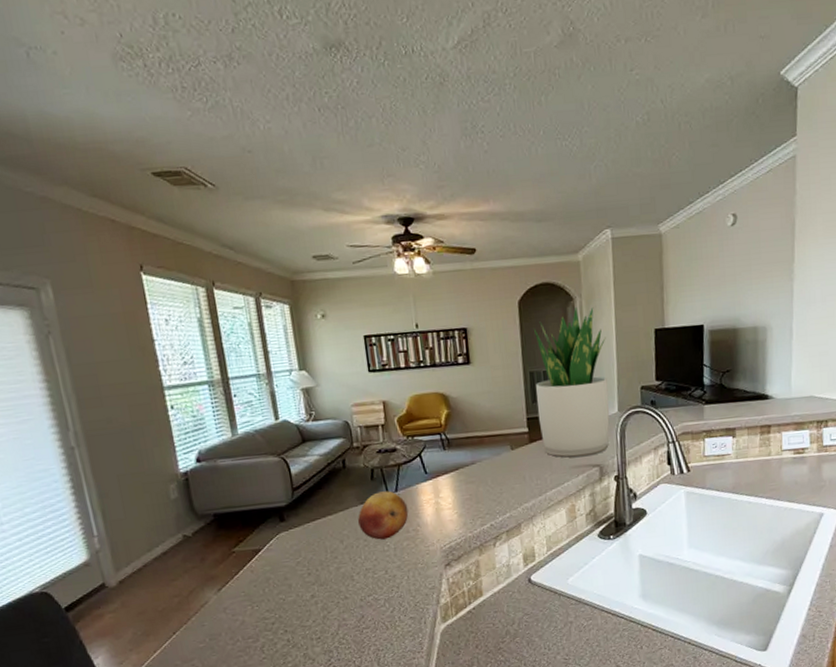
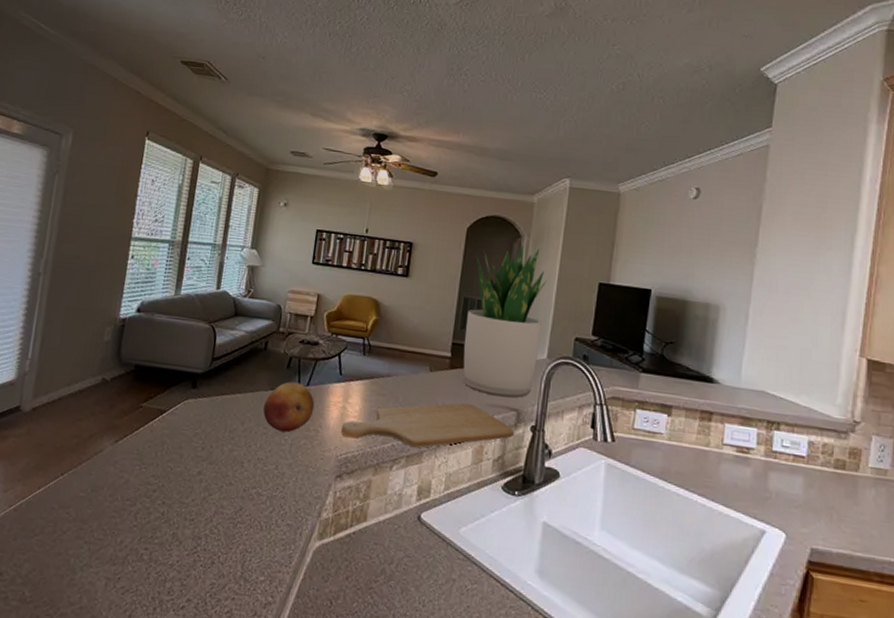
chopping board: none [438,470,601,529] -> present [340,403,515,448]

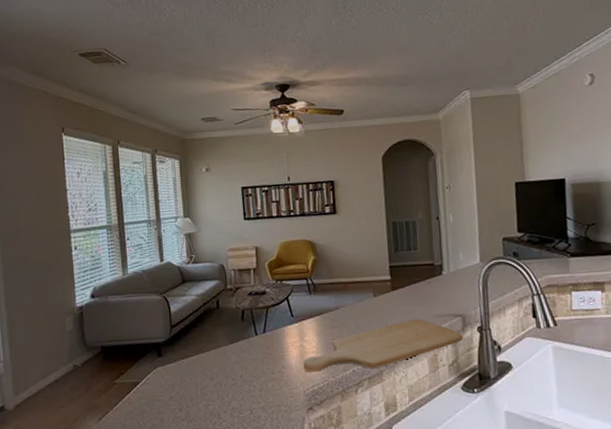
fruit: present [263,382,315,433] -> none [228,332,275,380]
planter: present [463,244,548,398] -> none [397,161,472,307]

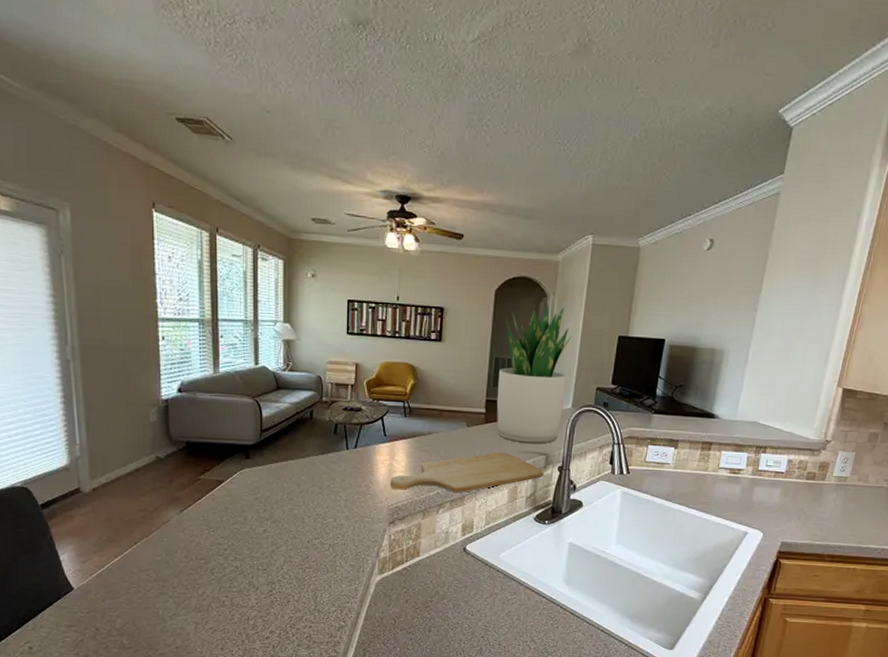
planter: none [397,161,472,307] -> present [496,303,572,444]

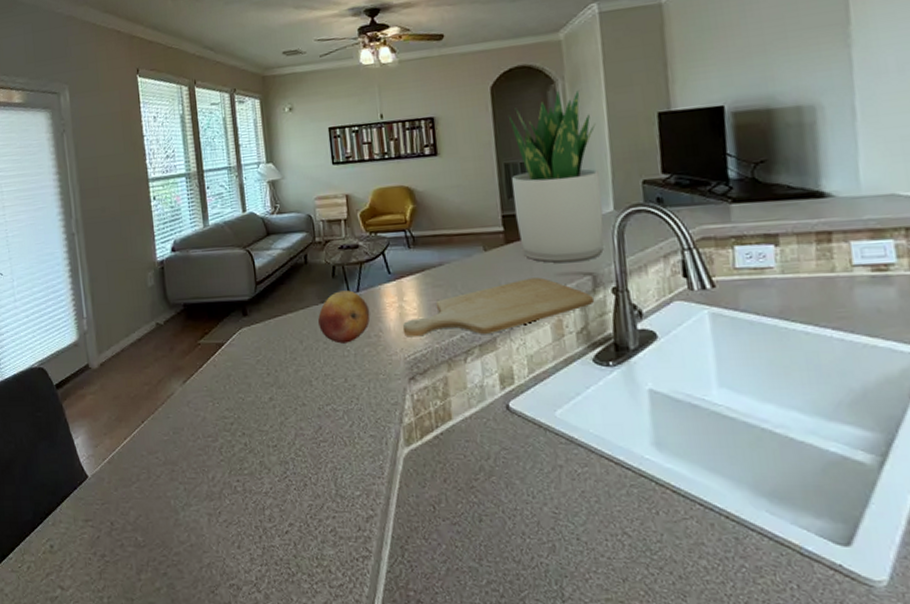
fruit: none [317,446,364,490] -> present [318,290,371,344]

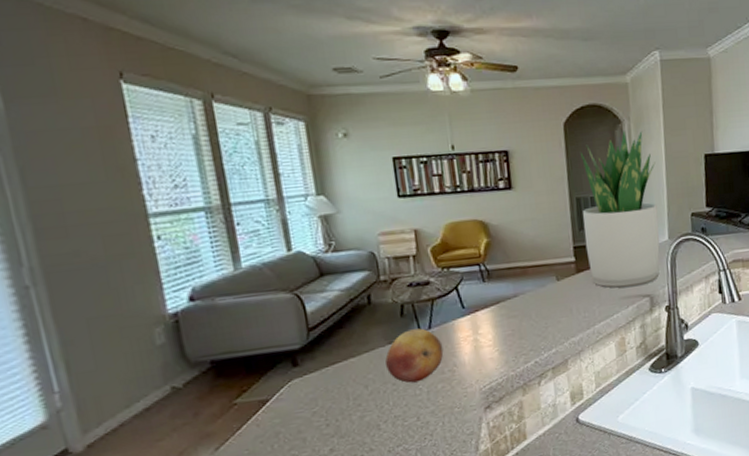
chopping board: present [402,277,595,337] -> none [477,302,652,369]

